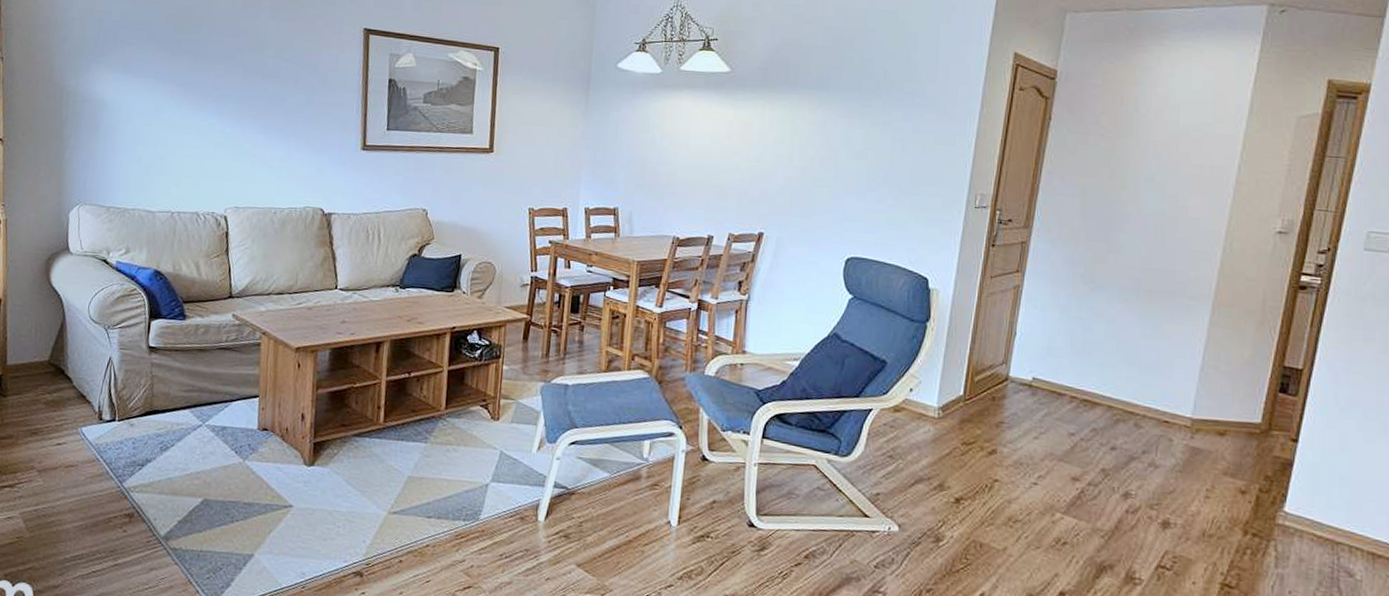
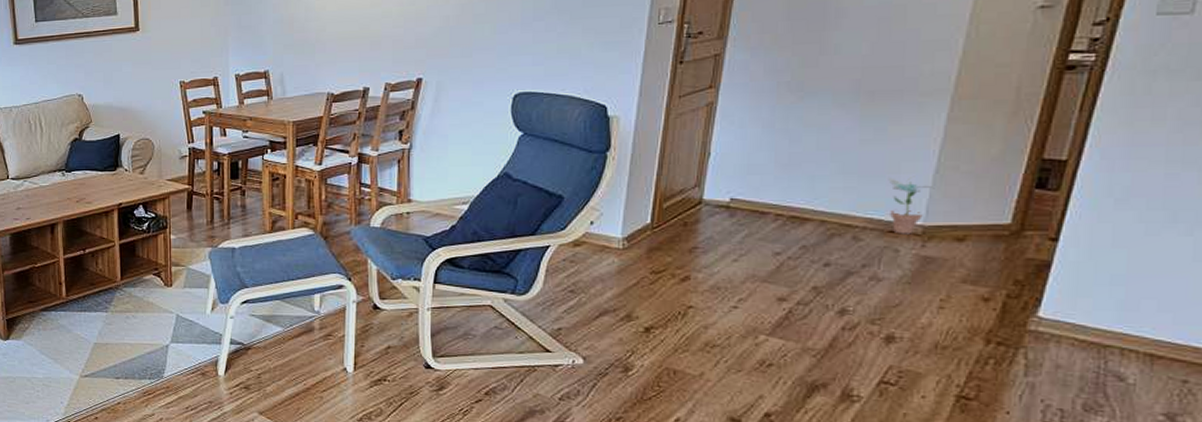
potted plant: none [1163,371,1201,426] -> present [888,176,935,234]

